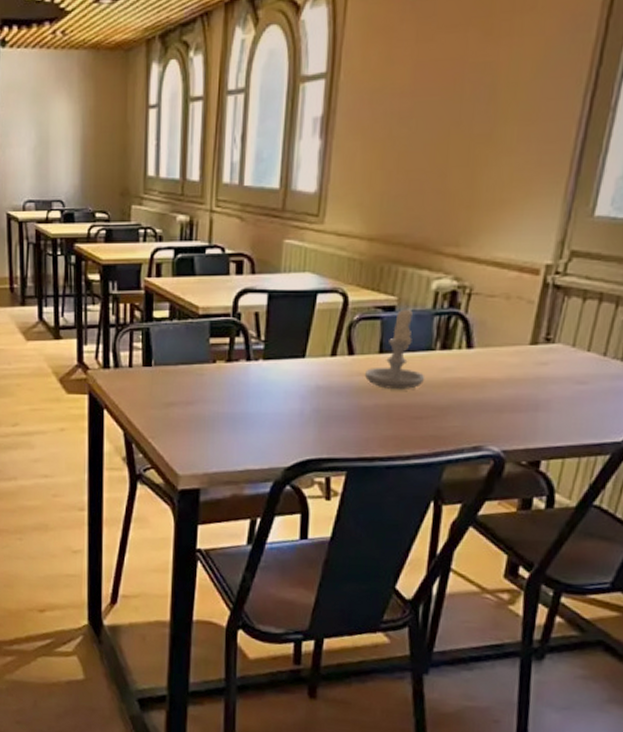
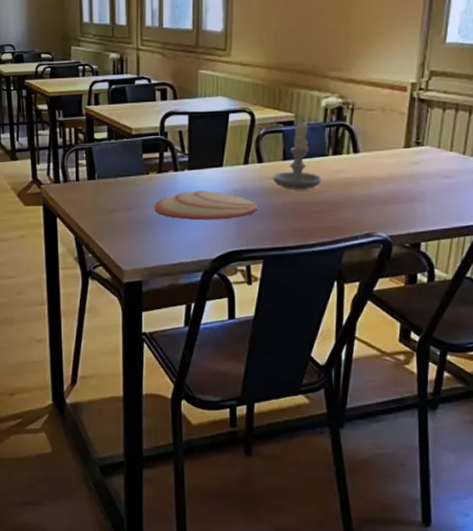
plate: none [220,385,344,422] -> present [155,190,257,221]

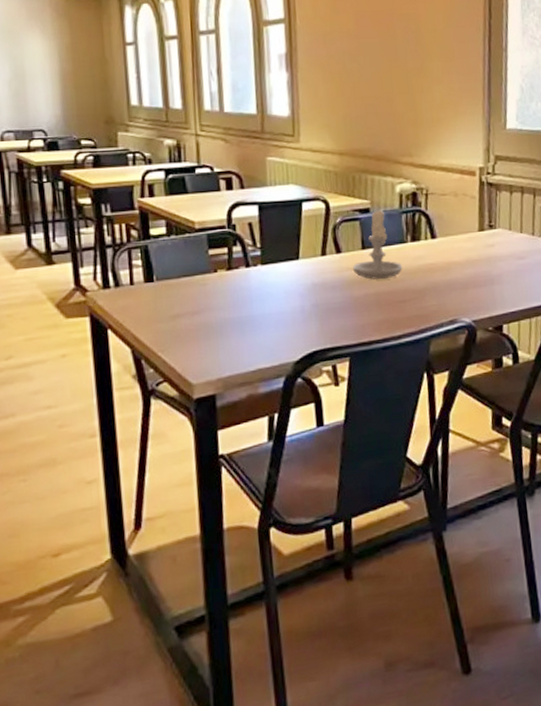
plate: present [155,190,257,221] -> none [226,286,339,321]

